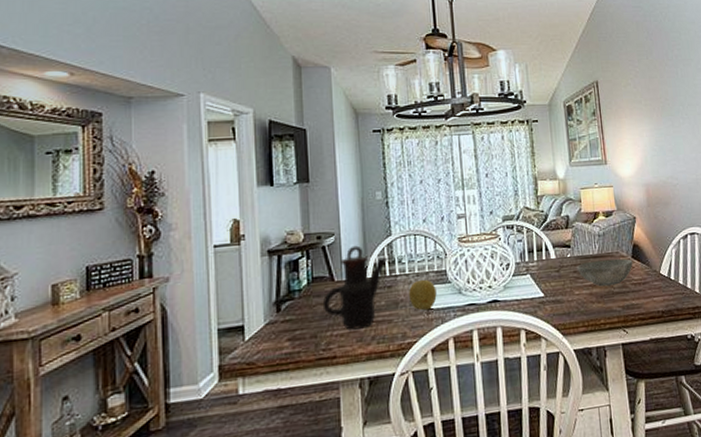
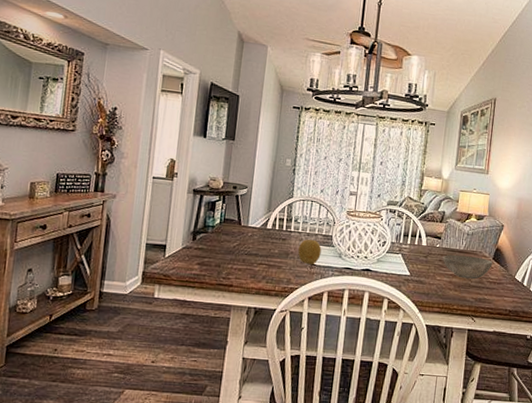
teapot: present [322,245,388,330] -> none [228,199,287,268]

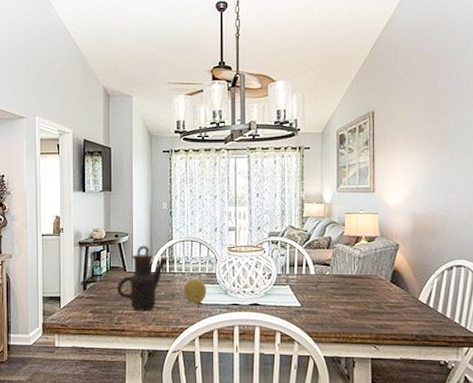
teapot: none [228,199,287,268] -> present [116,245,169,312]
bowl: present [442,254,493,280] -> none [334,280,391,305]

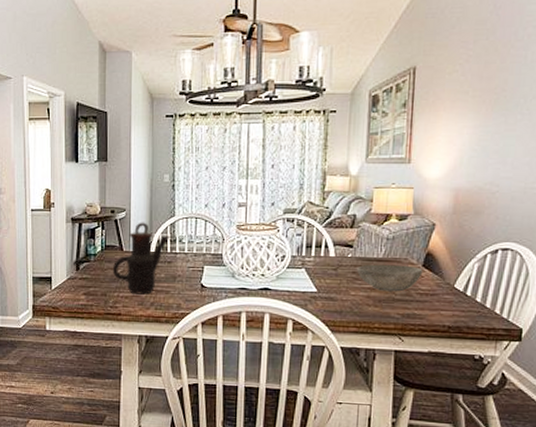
fruit: present [183,279,206,304] -> none [185,260,211,288]
bowl: none [334,280,391,305] -> present [356,264,423,292]

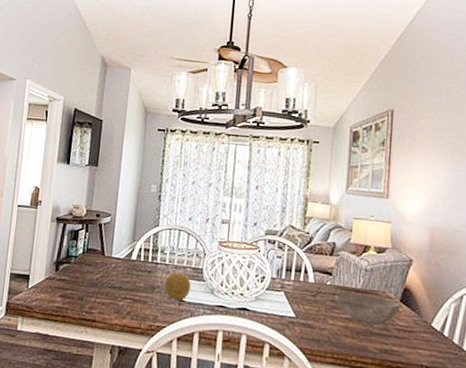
teapot: present [112,222,170,295] -> none [91,228,153,303]
fruit: none [185,260,211,288] -> present [164,272,191,302]

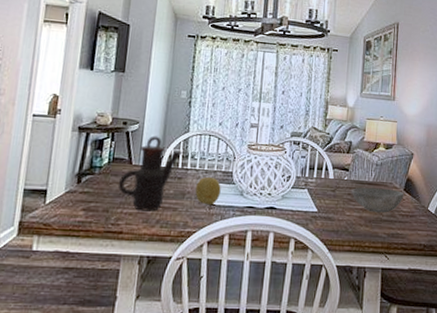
teapot: none [91,228,153,303] -> present [118,135,183,212]

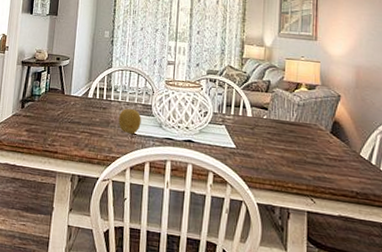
teapot: present [118,135,183,212] -> none [53,70,107,136]
bowl: present [351,187,404,213] -> none [271,127,331,155]

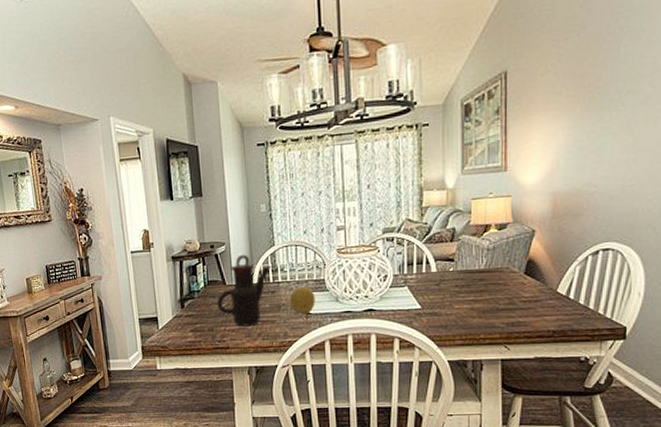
teapot: none [53,70,107,136] -> present [217,254,272,327]

